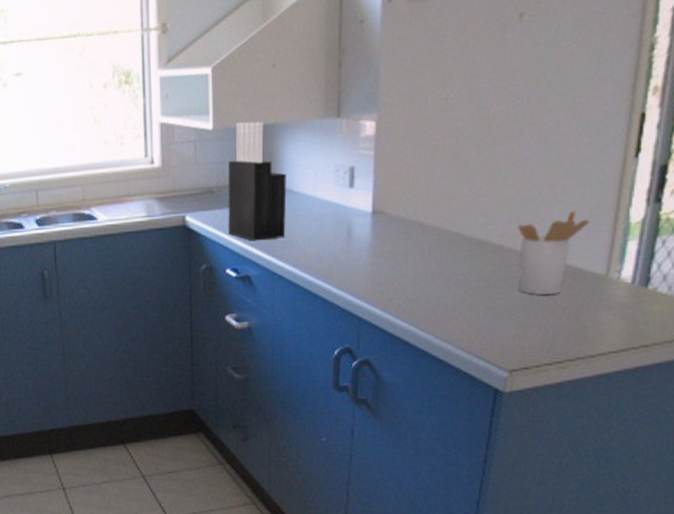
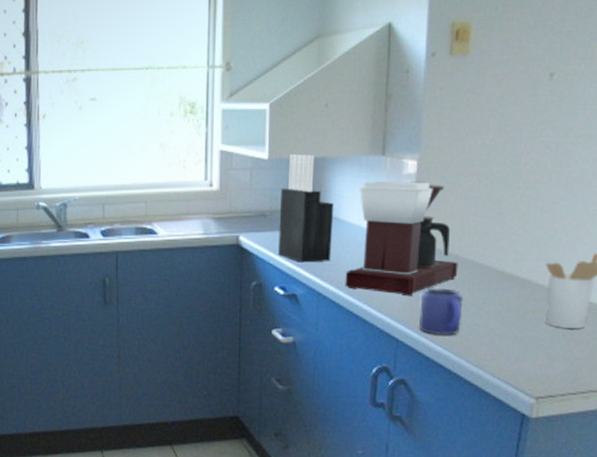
coffee maker: none [301,143,423,271] -> present [345,181,458,297]
mug: none [383,259,430,311] -> present [419,288,464,335]

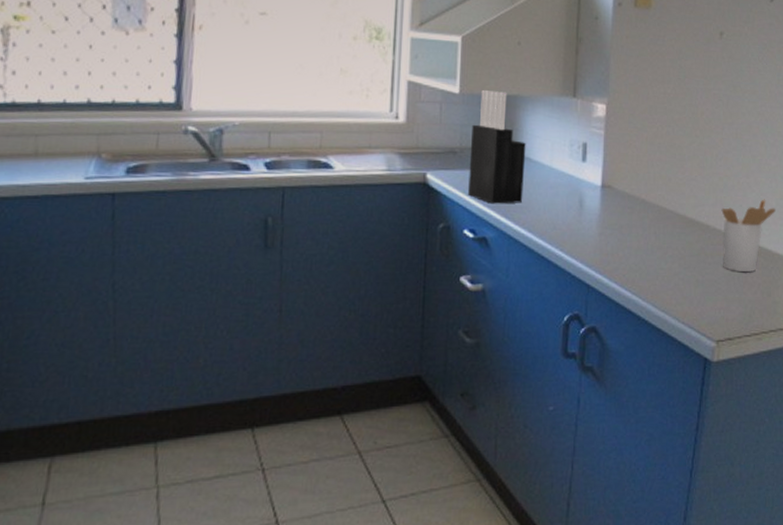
coffee maker: present [345,181,458,297] -> none [536,122,645,241]
mug: present [419,288,464,335] -> none [609,232,651,280]

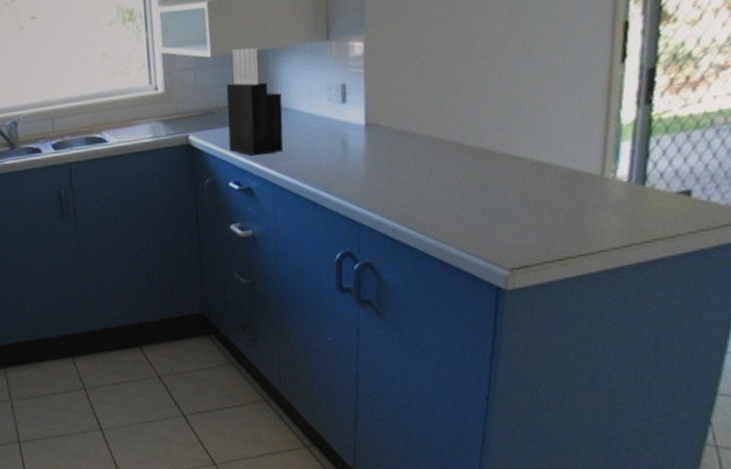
utensil holder: present [721,199,776,272] -> none [508,114,580,196]

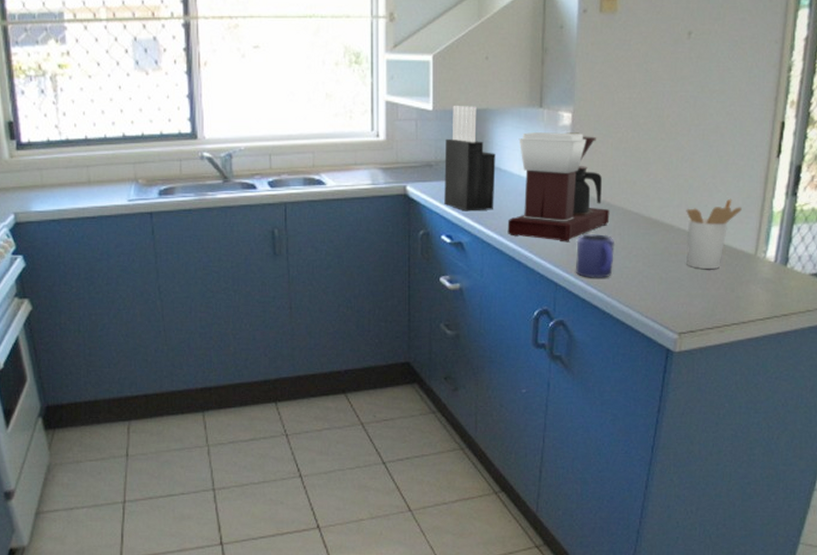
coffee maker: none [299,61,416,180] -> present [507,132,610,243]
mug: none [379,167,425,215] -> present [576,234,615,278]
utensil holder: none [508,114,580,196] -> present [686,198,742,269]

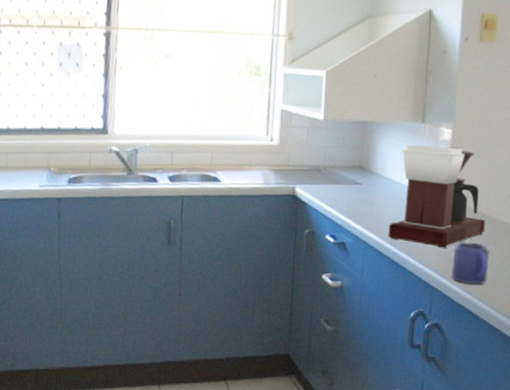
knife block: present [444,106,496,212] -> none [330,117,380,214]

